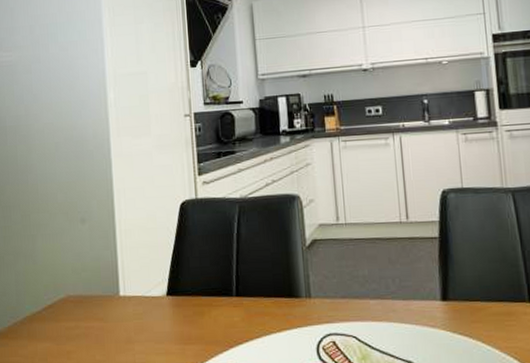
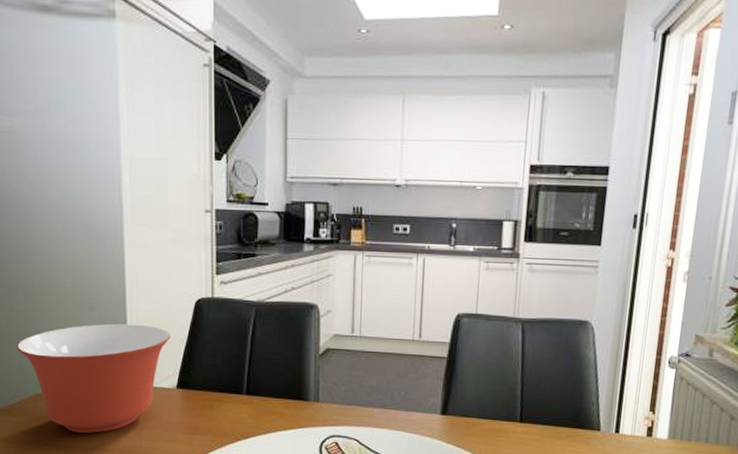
mixing bowl: none [13,232,158,353] -> present [16,323,171,434]

